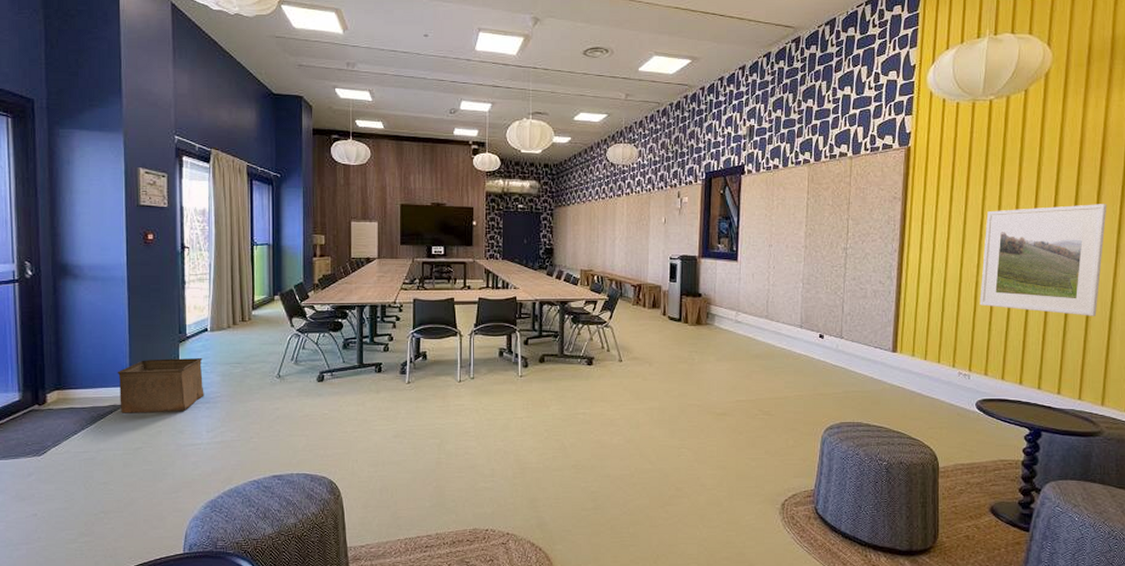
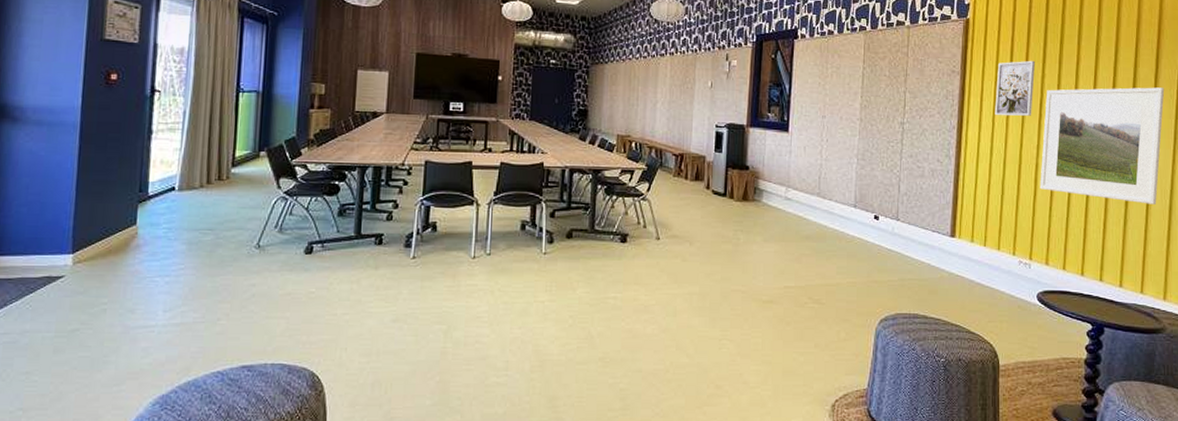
storage bin: present [117,358,204,413] -> none [56,221,166,288]
wall art: none [935,183,977,238] -> present [995,60,1036,116]

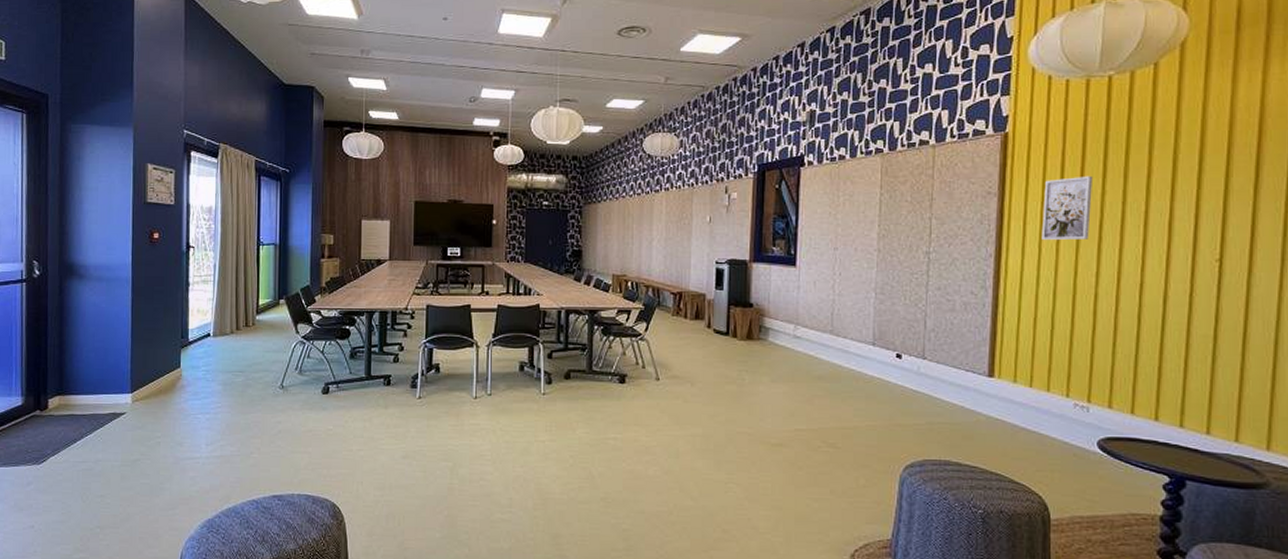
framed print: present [1040,87,1165,205] -> none [1100,200,1268,338]

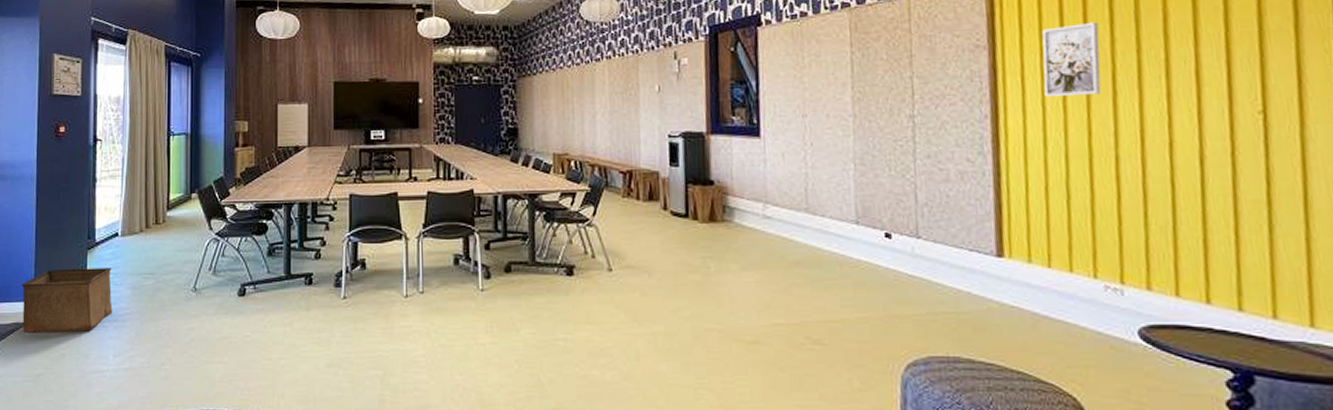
storage bin: none [118,365,205,423] -> present [21,268,113,333]

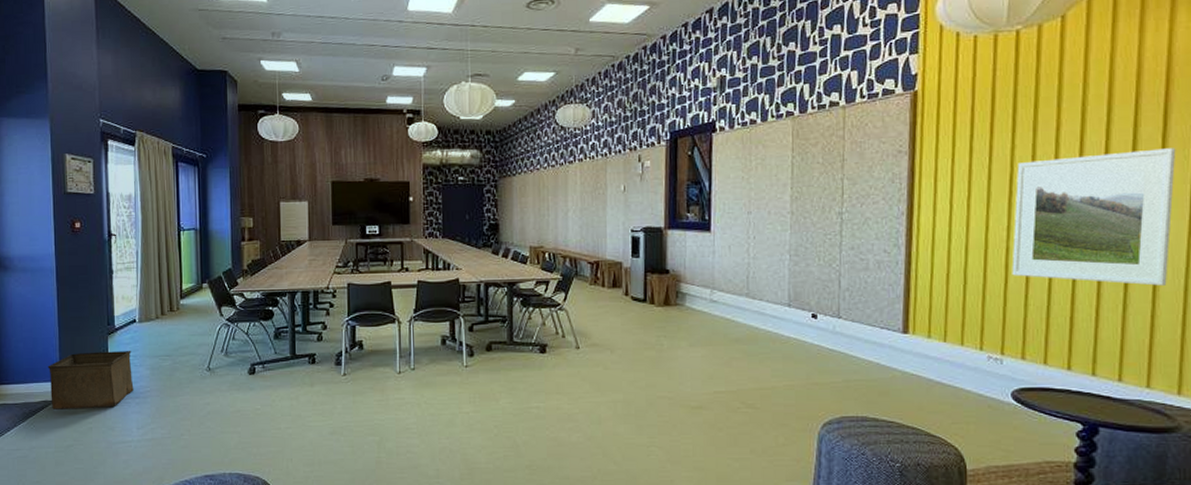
wall art: present [1042,21,1102,98] -> none [952,130,1003,197]
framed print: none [1120,40,1322,202] -> present [1012,148,1176,286]

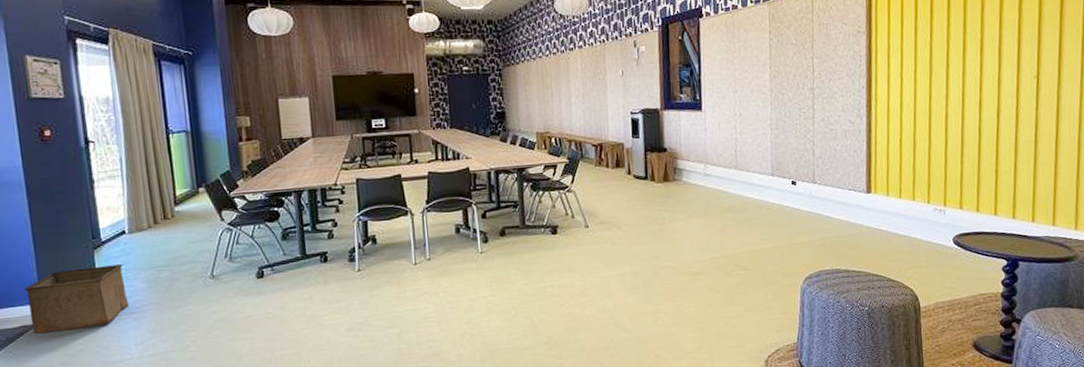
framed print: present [1012,148,1176,286] -> none [950,23,1070,140]

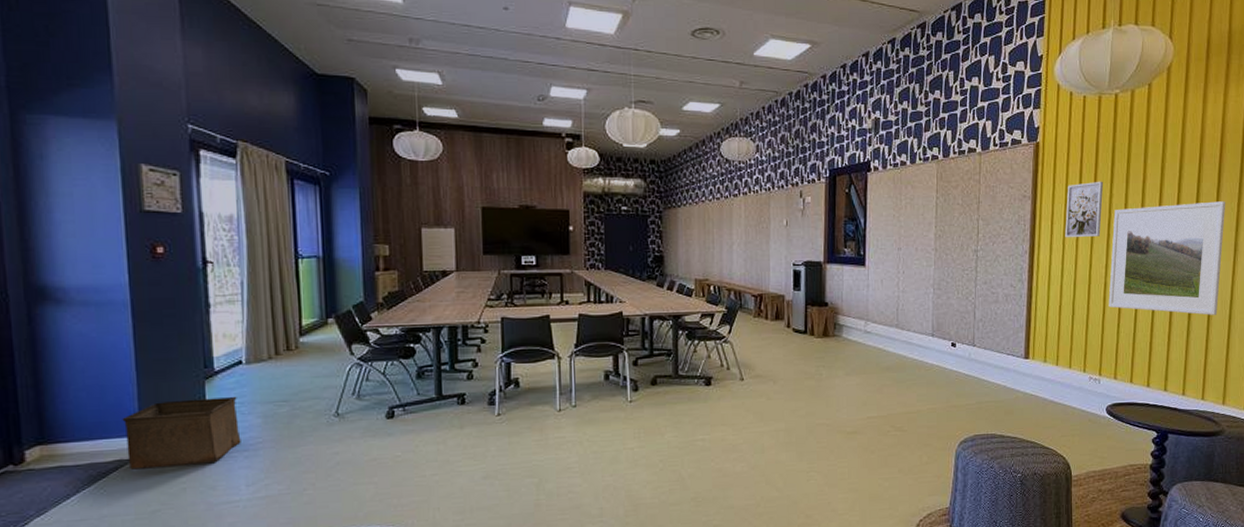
wall art: none [902,11,941,71] -> present [1065,181,1104,238]
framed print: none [950,23,1070,140] -> present [1108,201,1226,315]

